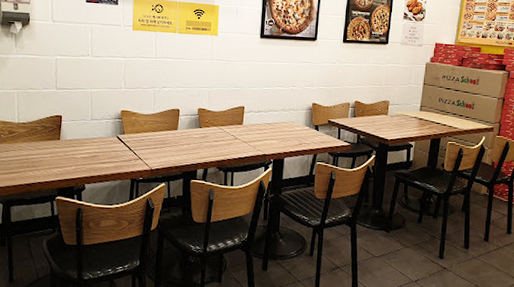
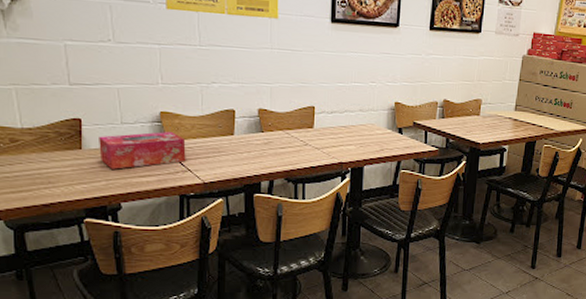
tissue box: none [72,126,139,157] -> present [99,132,186,169]

